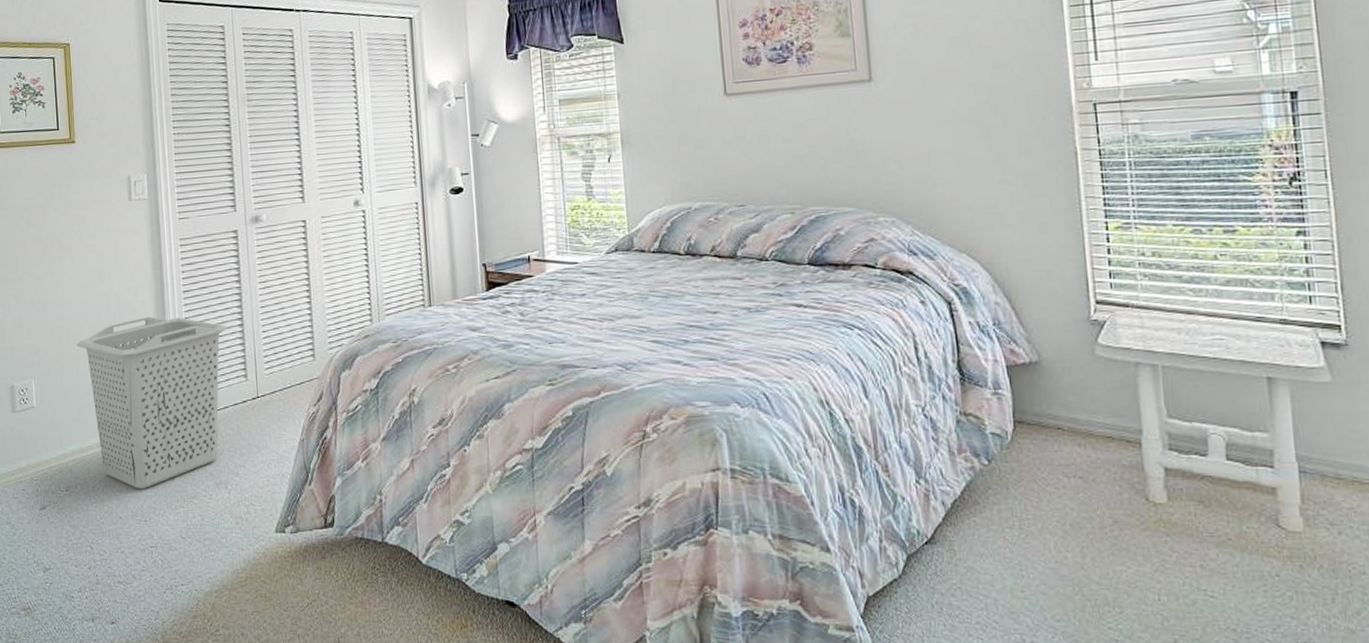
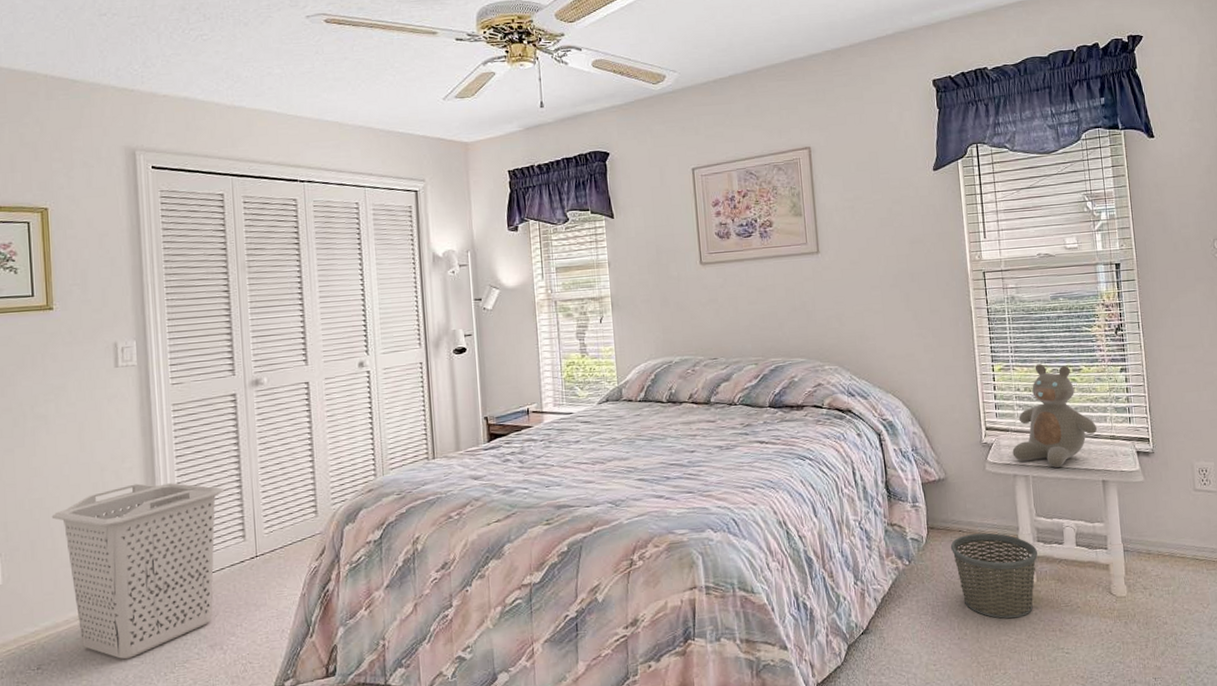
basket: none [1045,433,1170,545] -> present [950,533,1038,619]
teddy bear: none [1133,222,1261,357] -> present [1012,364,1098,468]

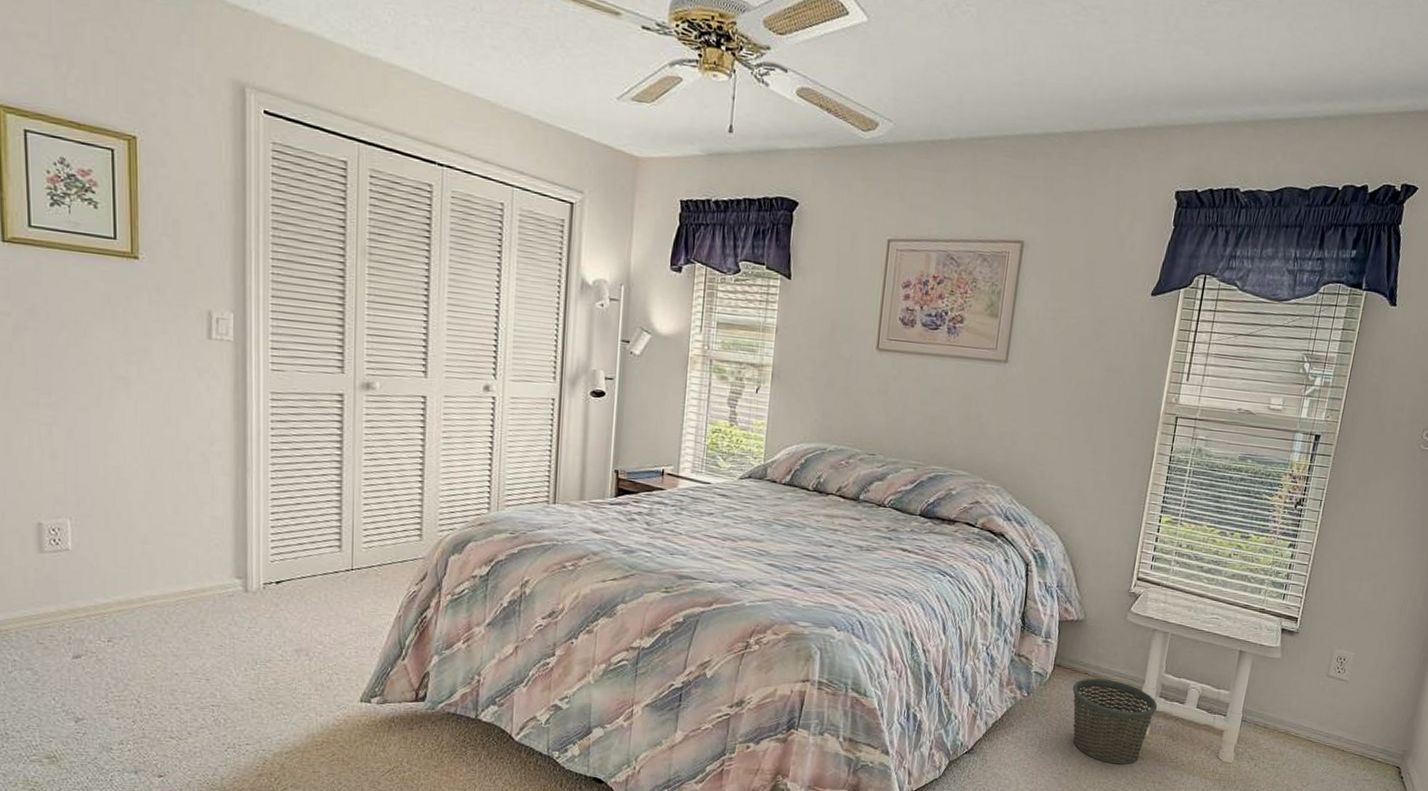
laundry basket: present [51,483,225,660] -> none [129,470,323,649]
teddy bear: present [1012,364,1098,468] -> none [1157,523,1250,630]

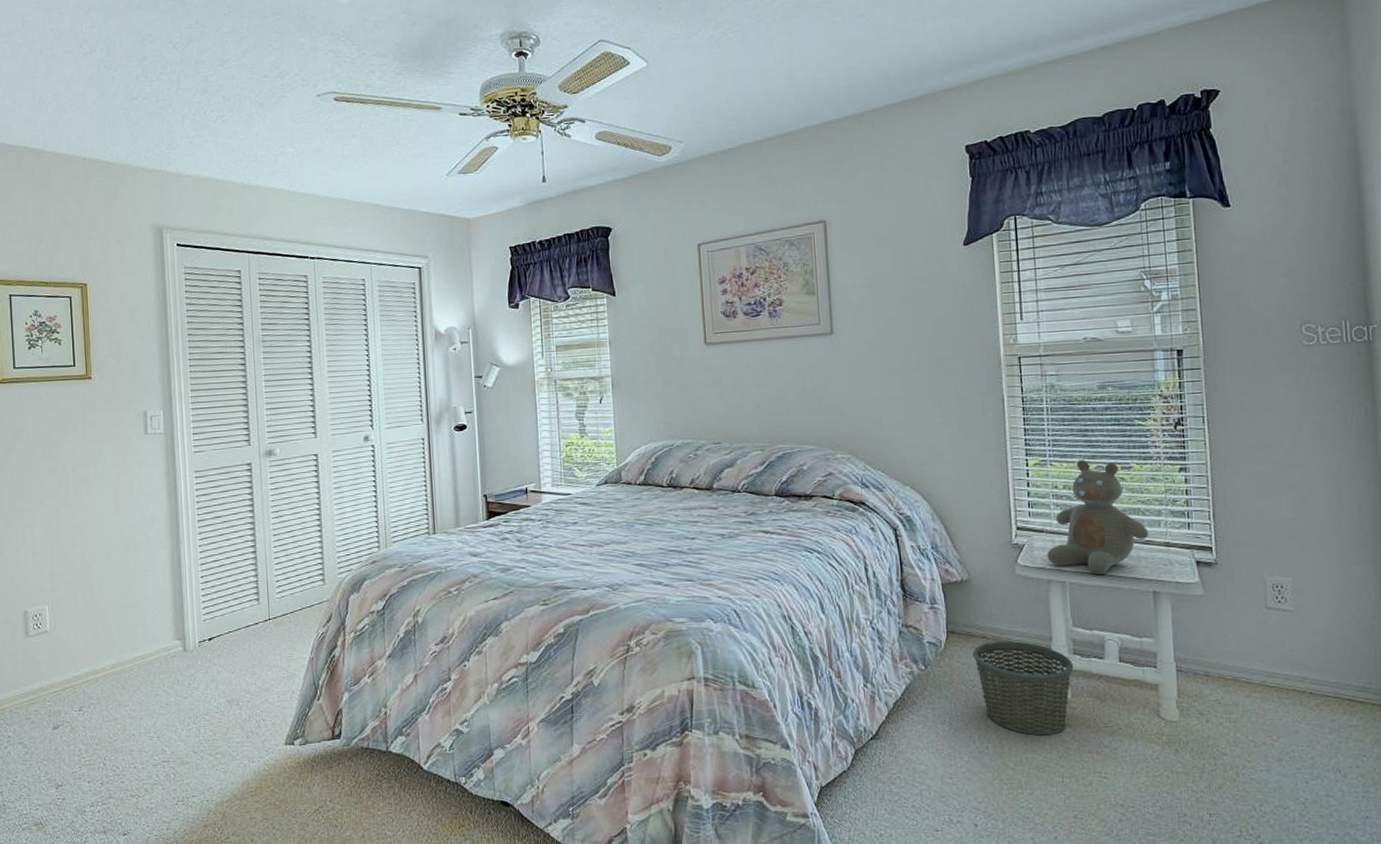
teddy bear: none [1157,523,1250,630] -> present [1047,460,1149,575]

